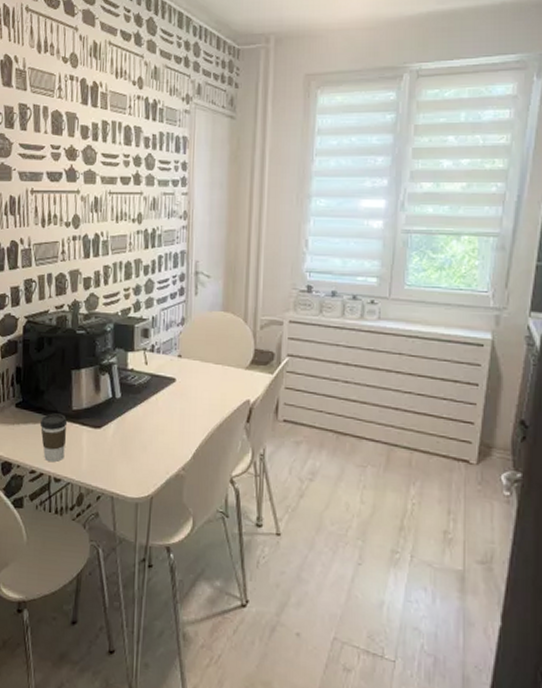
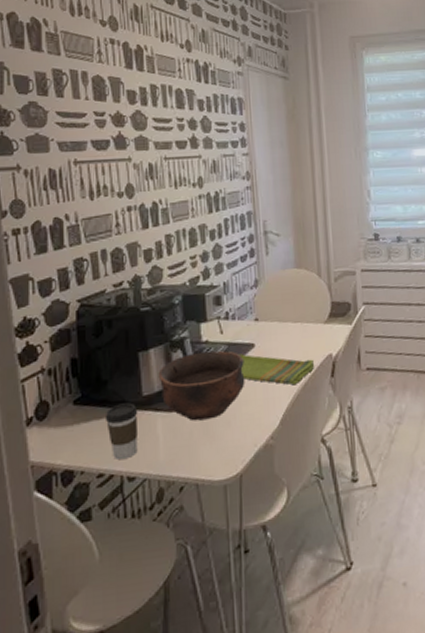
bowl: none [87,378,165,442] -> present [158,351,245,421]
dish towel: none [160,386,232,424] -> present [239,354,315,386]

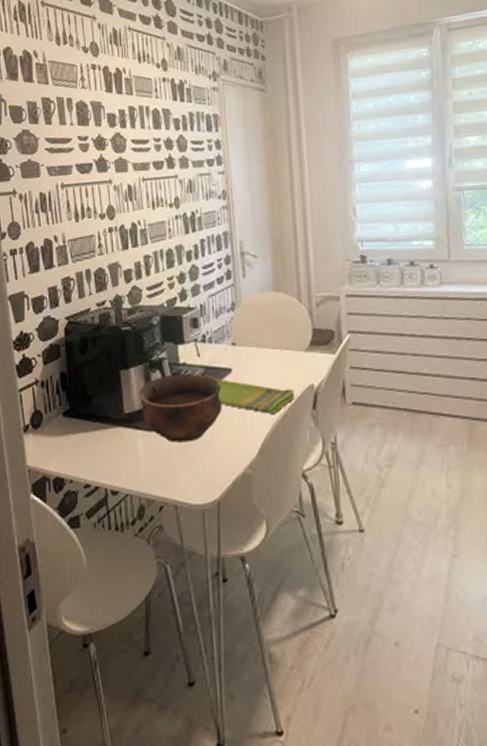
coffee cup: present [104,402,138,459] -> none [90,419,120,472]

